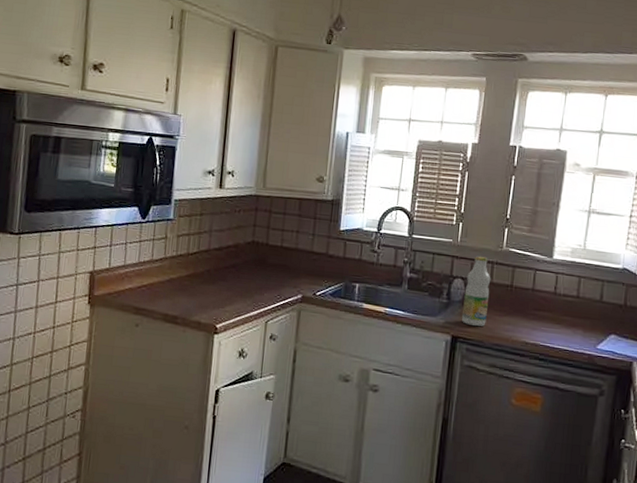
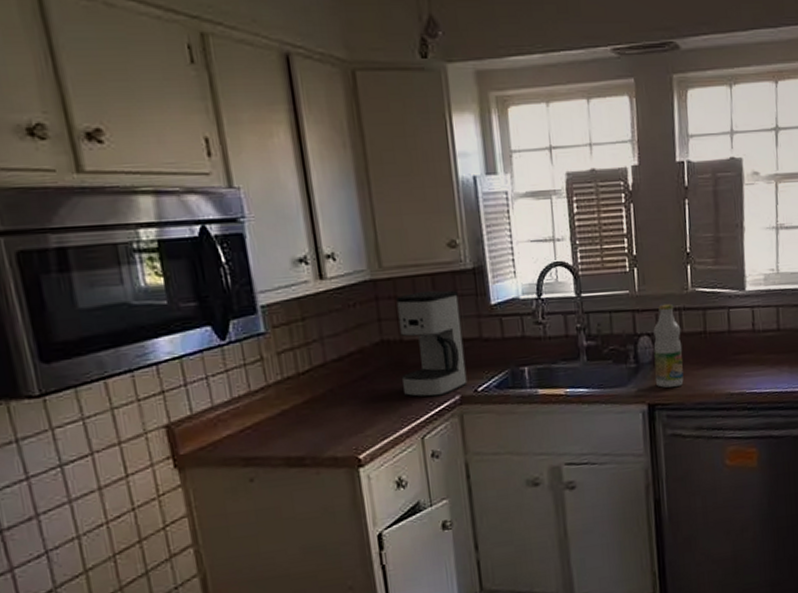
coffee maker: none [260,210,317,293] -> present [396,290,468,398]

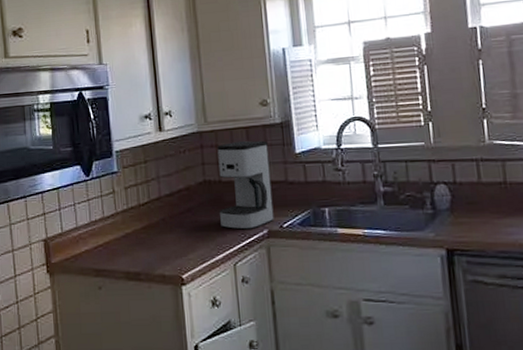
bottle: present [653,303,684,388] -> none [450,154,484,235]

